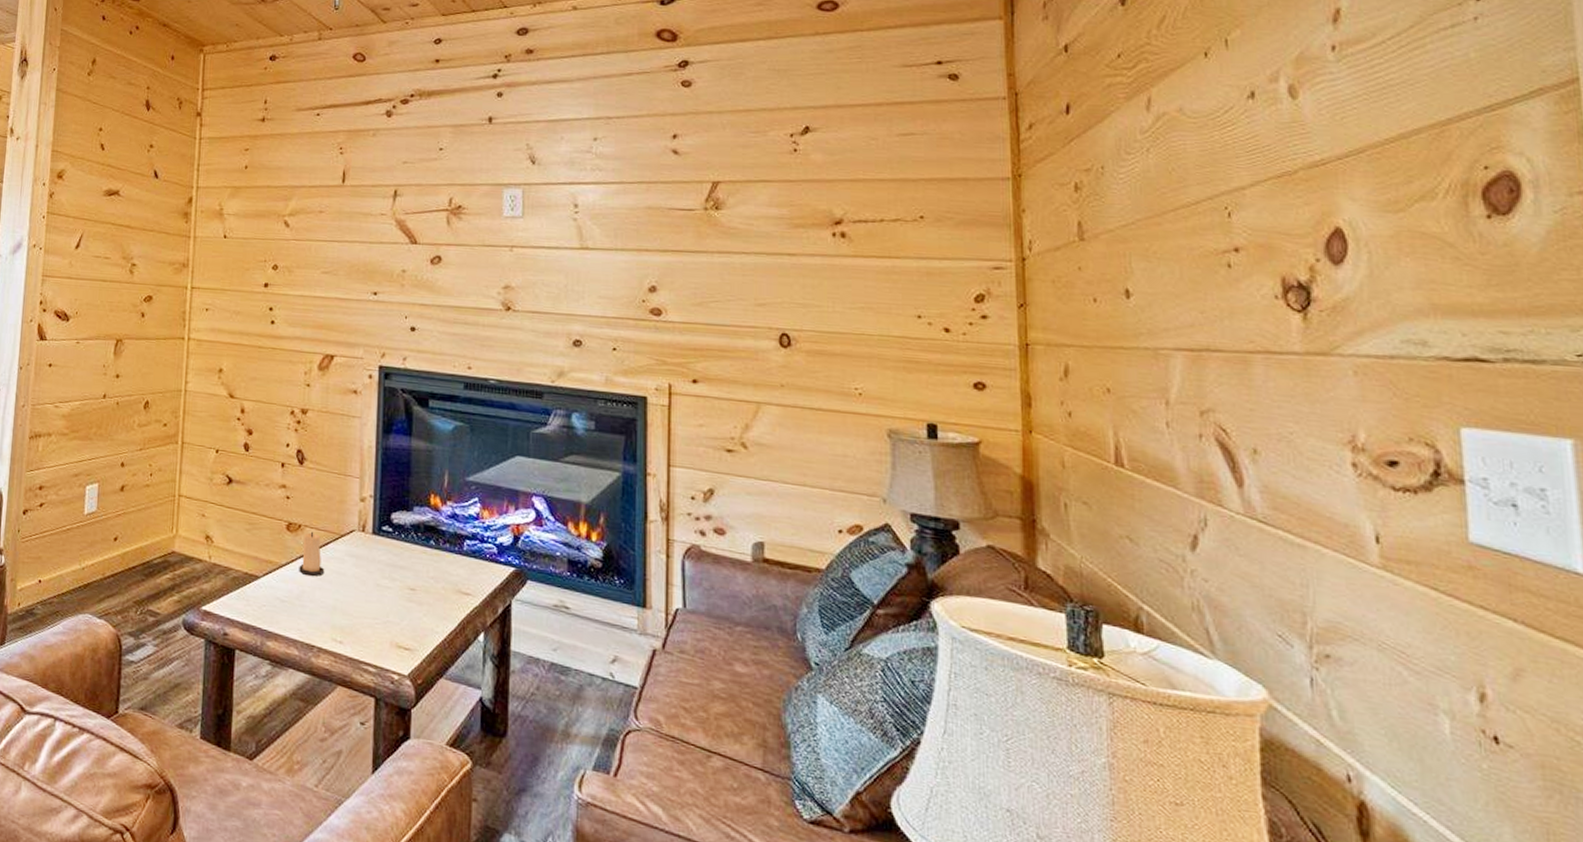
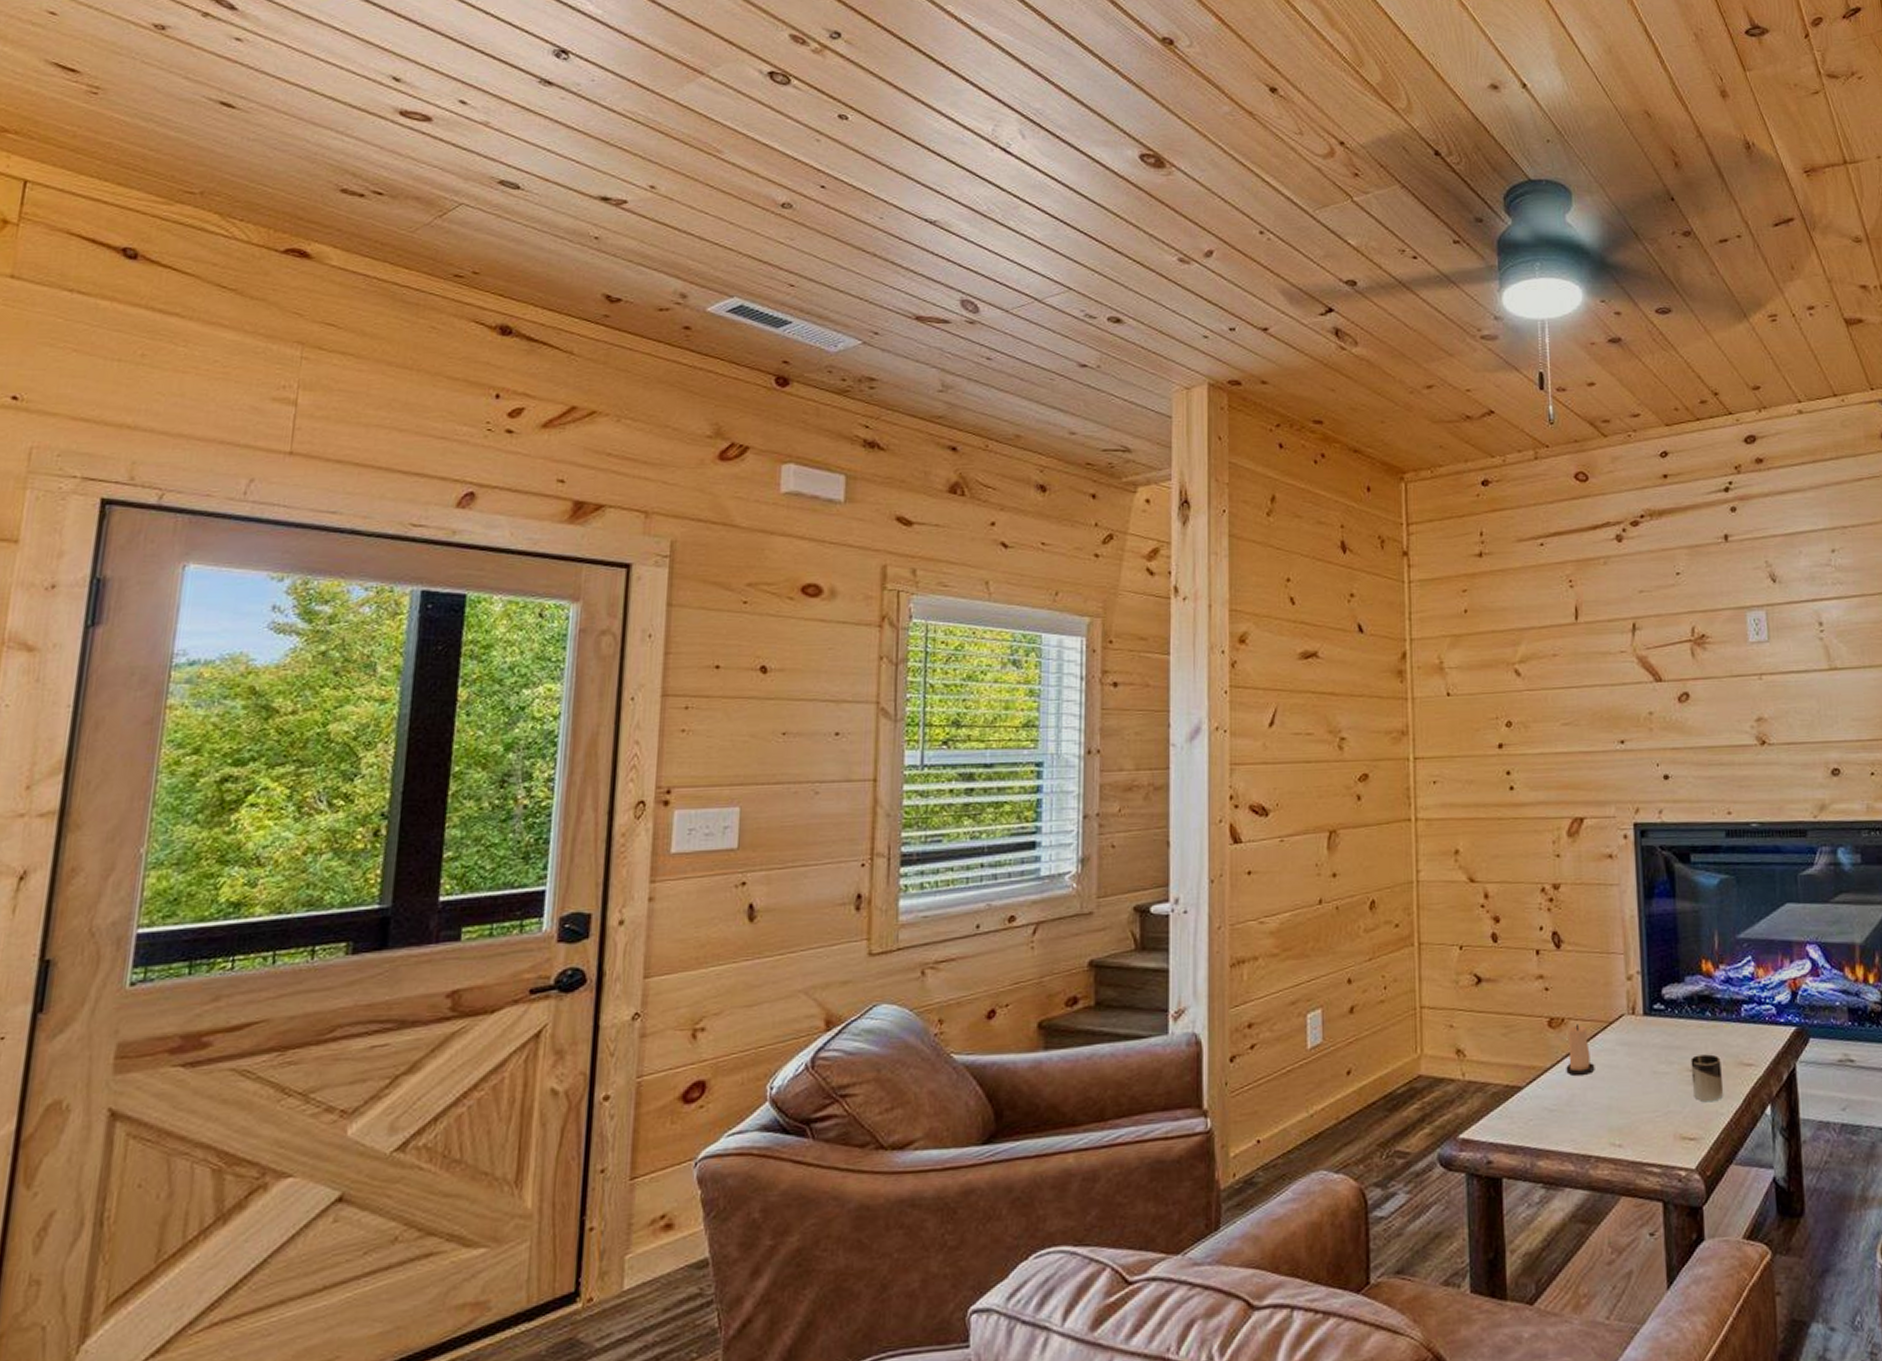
cup: none [411,577,441,621] -> present [1690,1054,1724,1103]

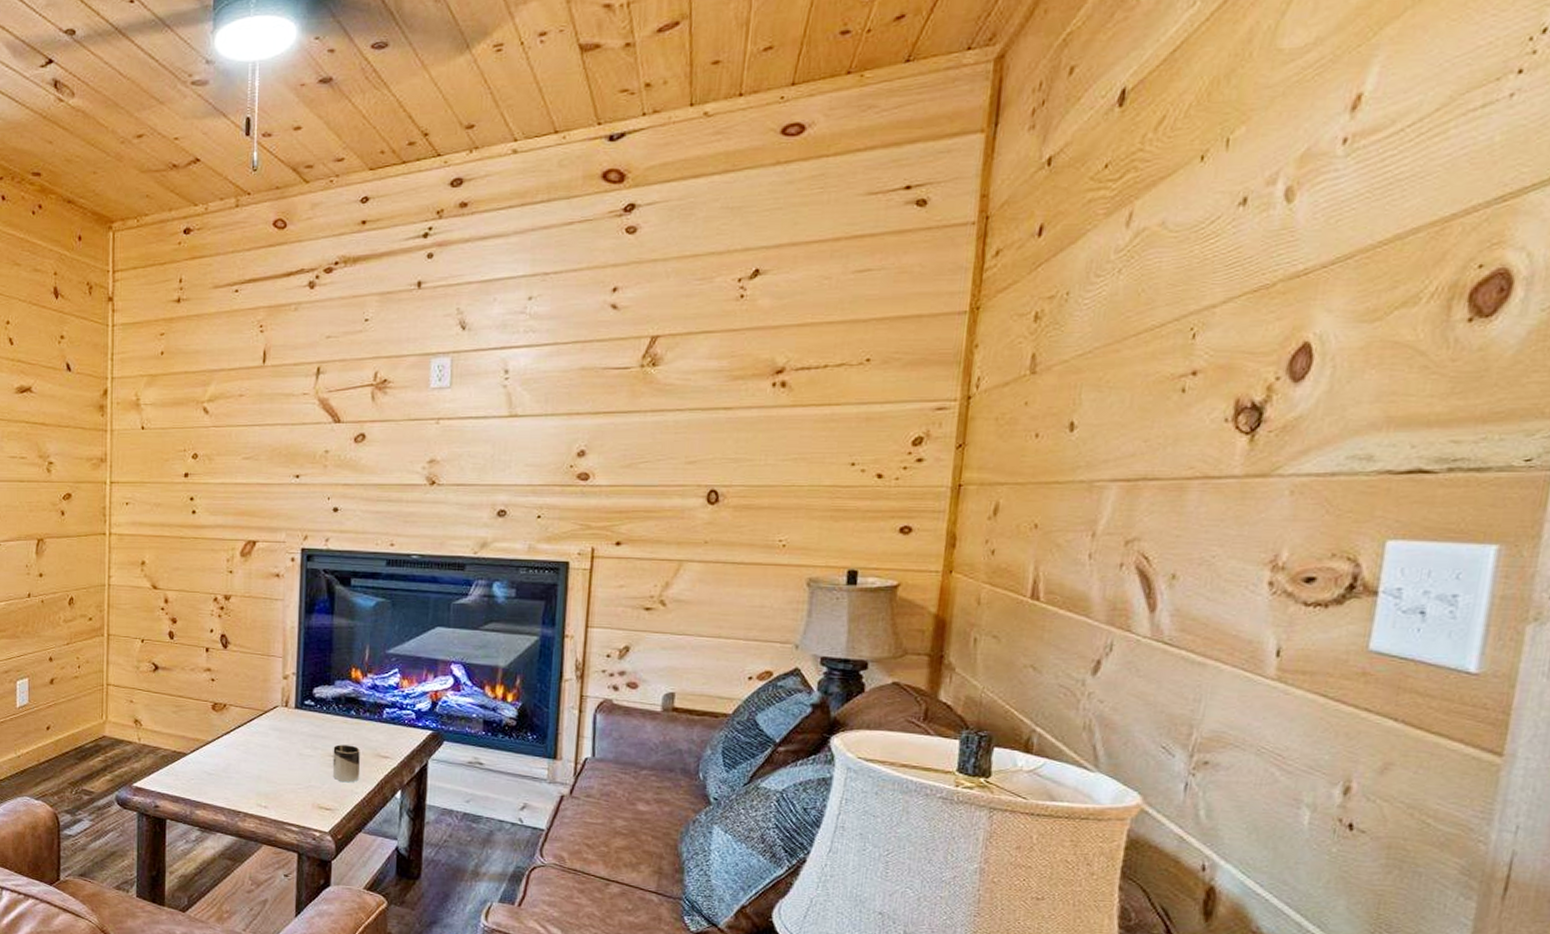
candle: present [1566,1024,1595,1076] -> none [225,709,250,751]

